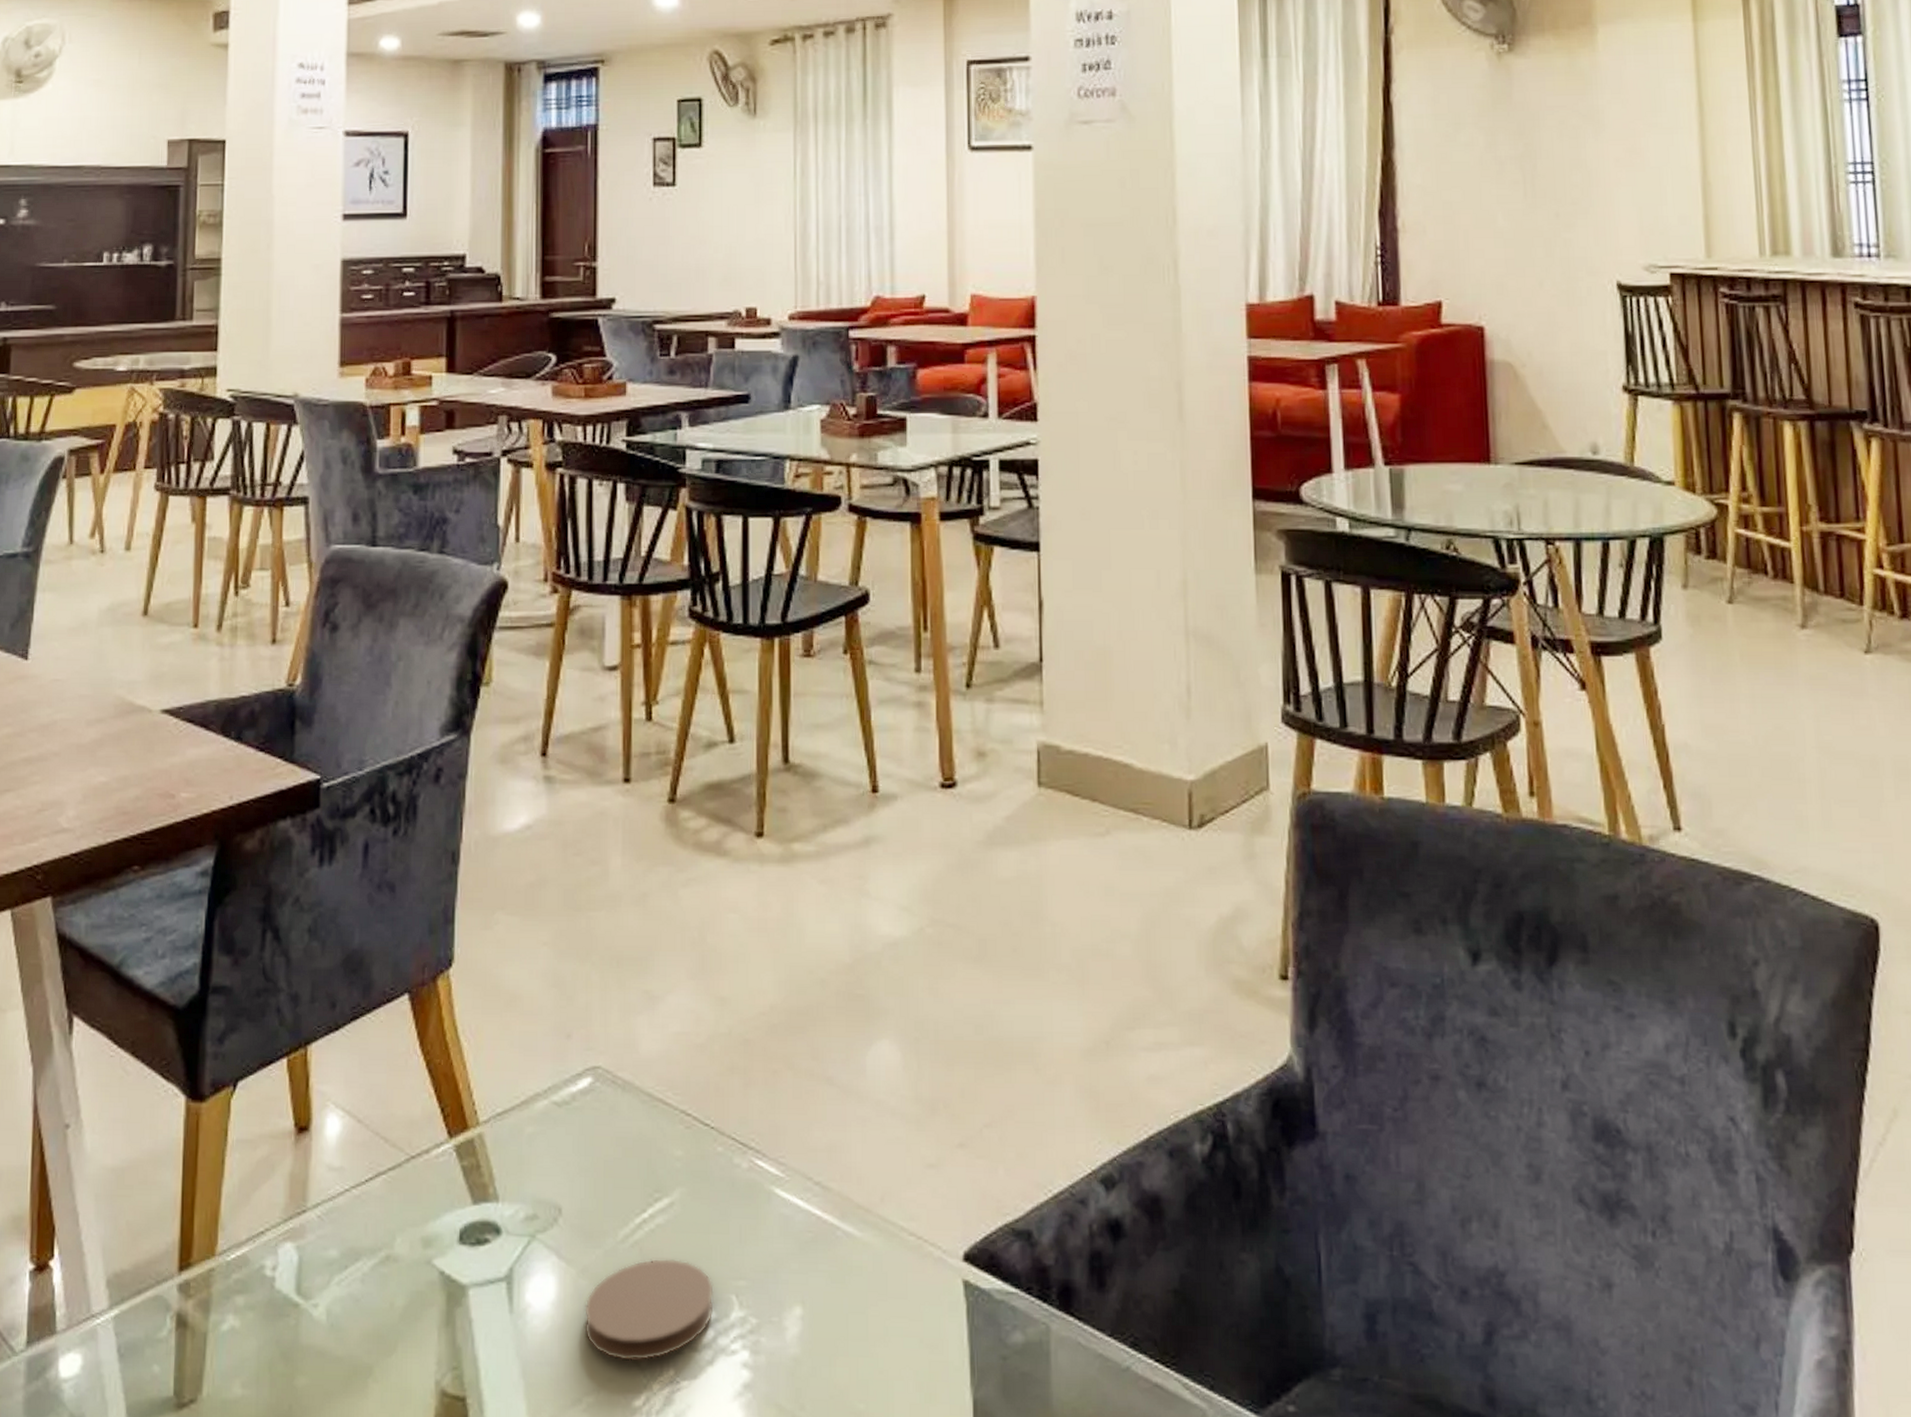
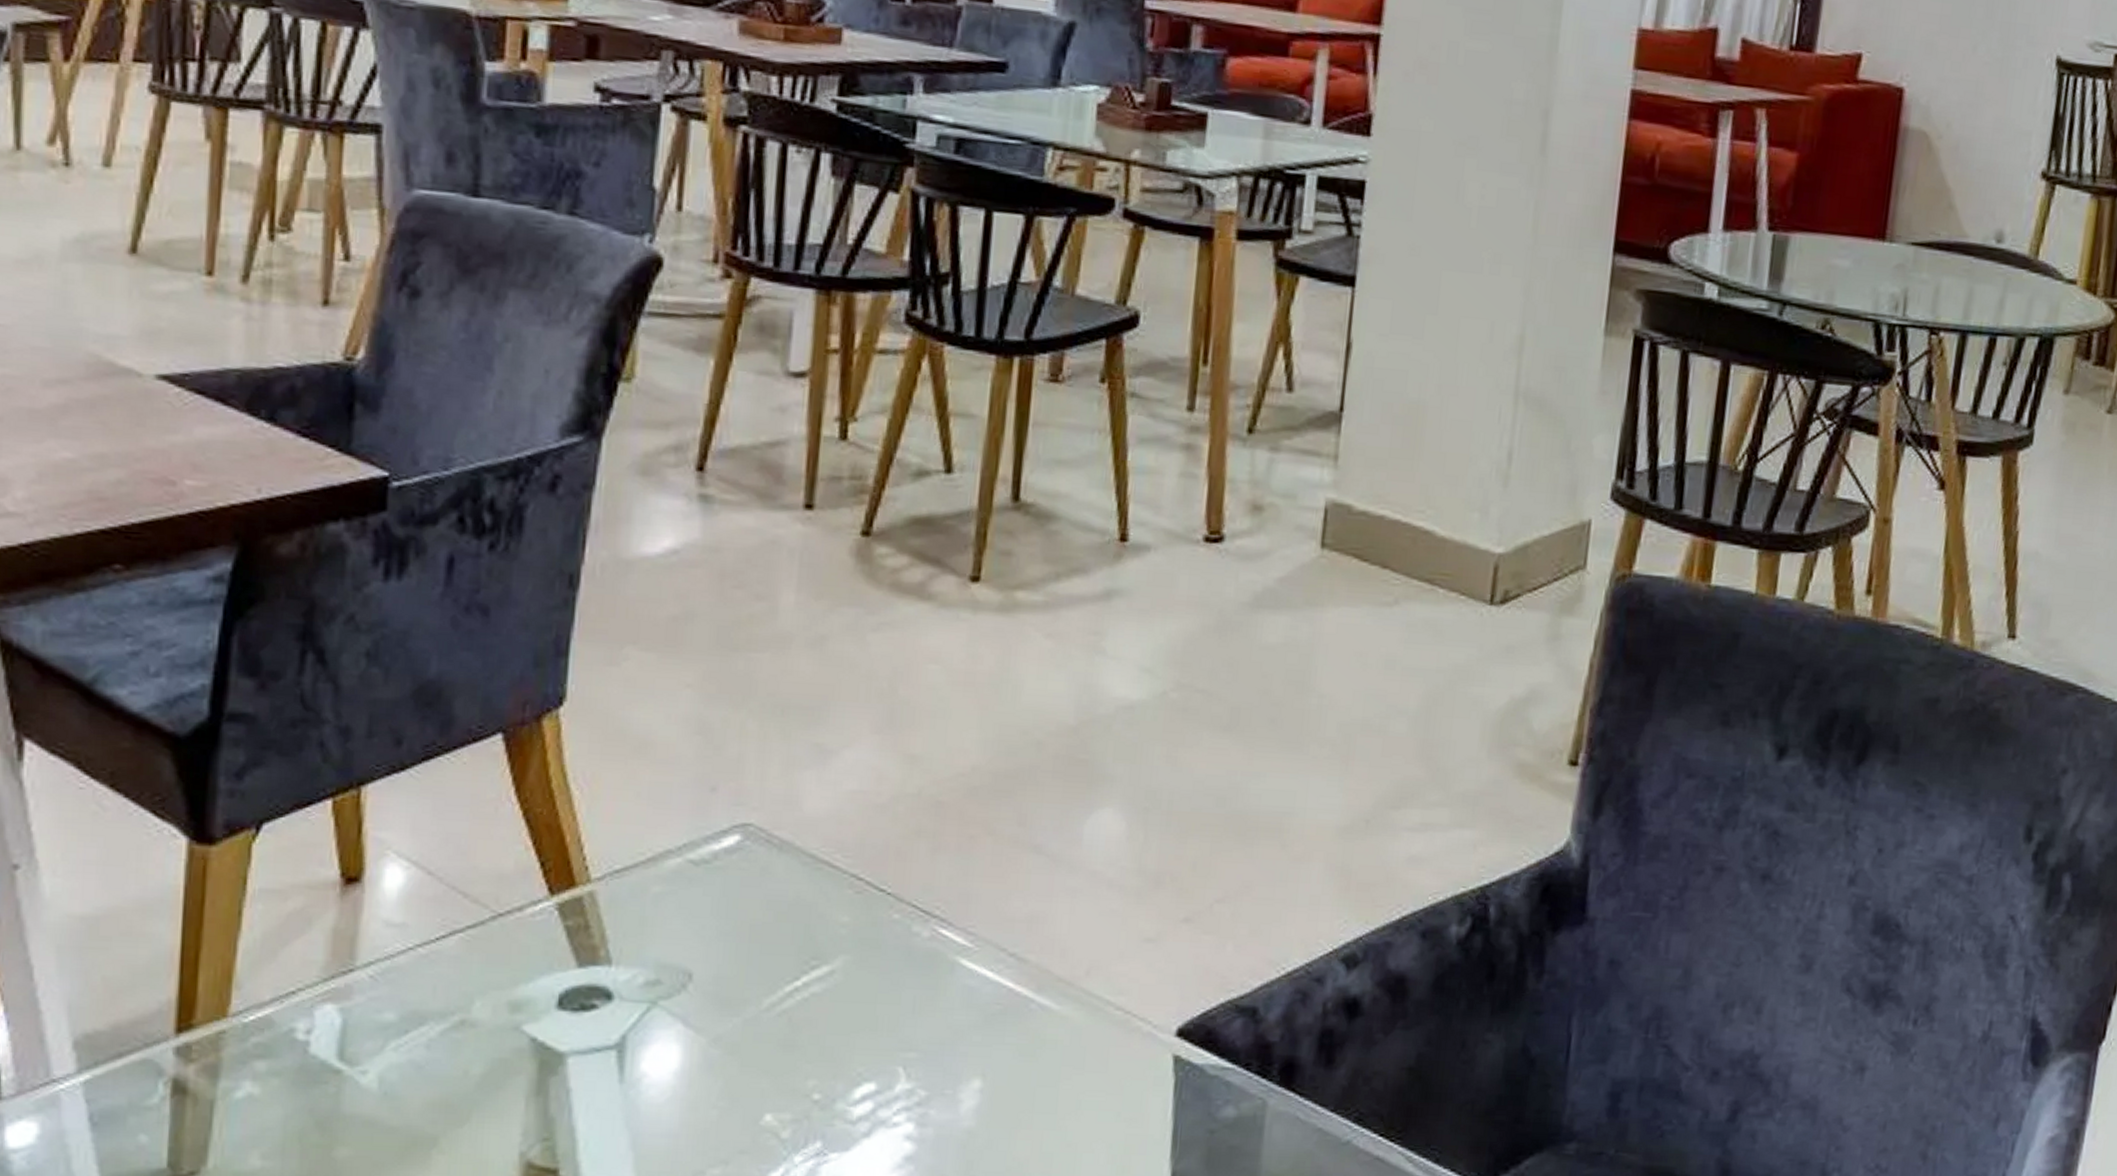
coaster: present [584,1258,714,1361] -> none [713,1027,877,1133]

